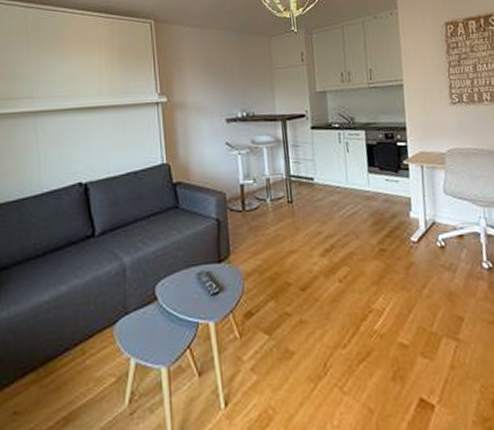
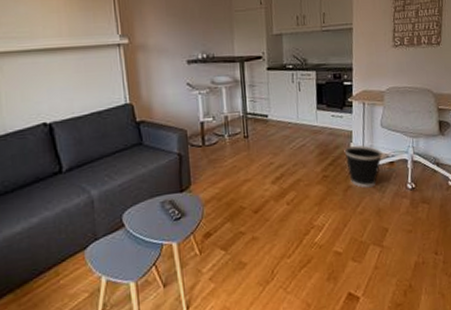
wastebasket: none [402,214,449,266] -> present [344,145,383,188]

